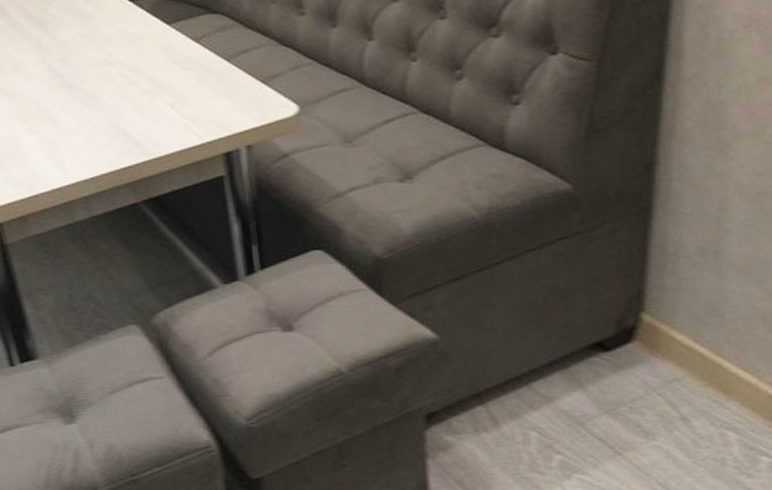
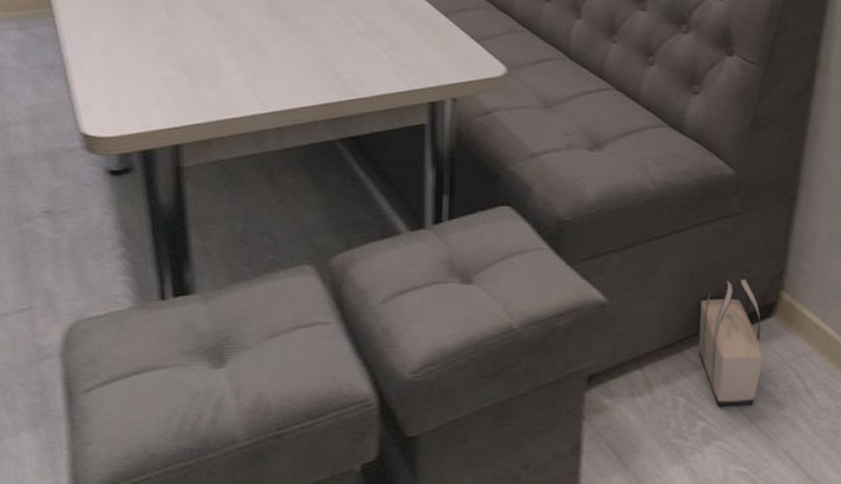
shopping bag: none [544,303,626,440] -> present [699,279,764,407]

